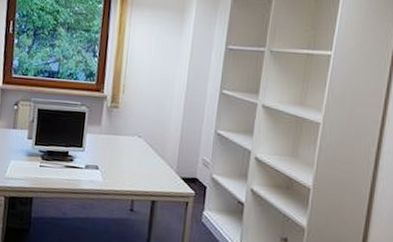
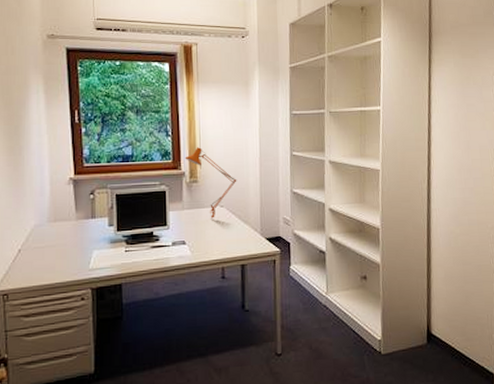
desk lamp: none [108,72,159,149] -> present [185,147,237,220]

